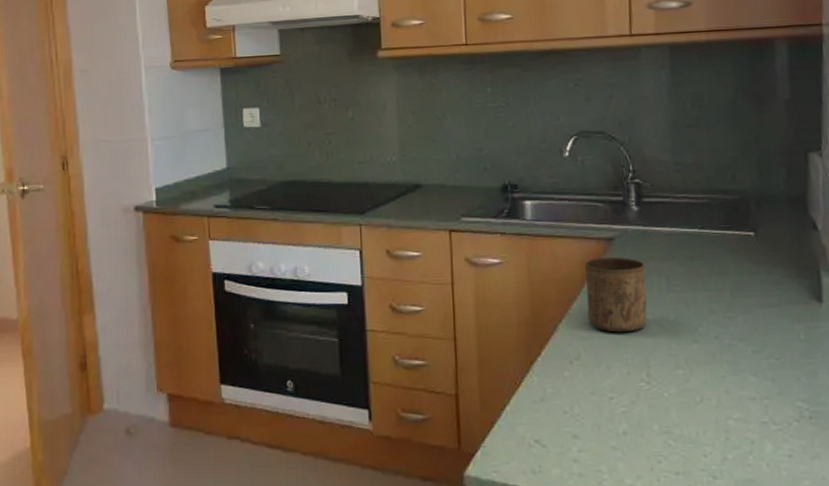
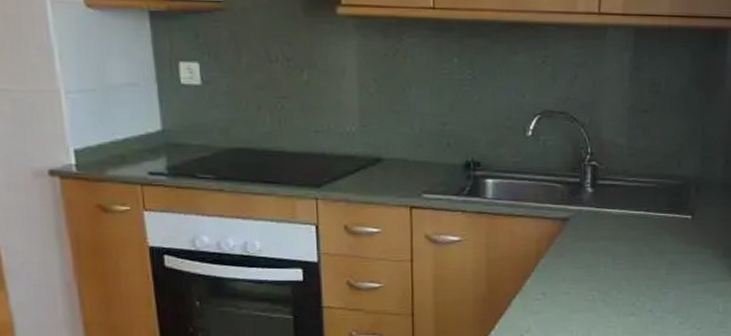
cup: present [584,256,647,333] -> none [539,236,596,307]

